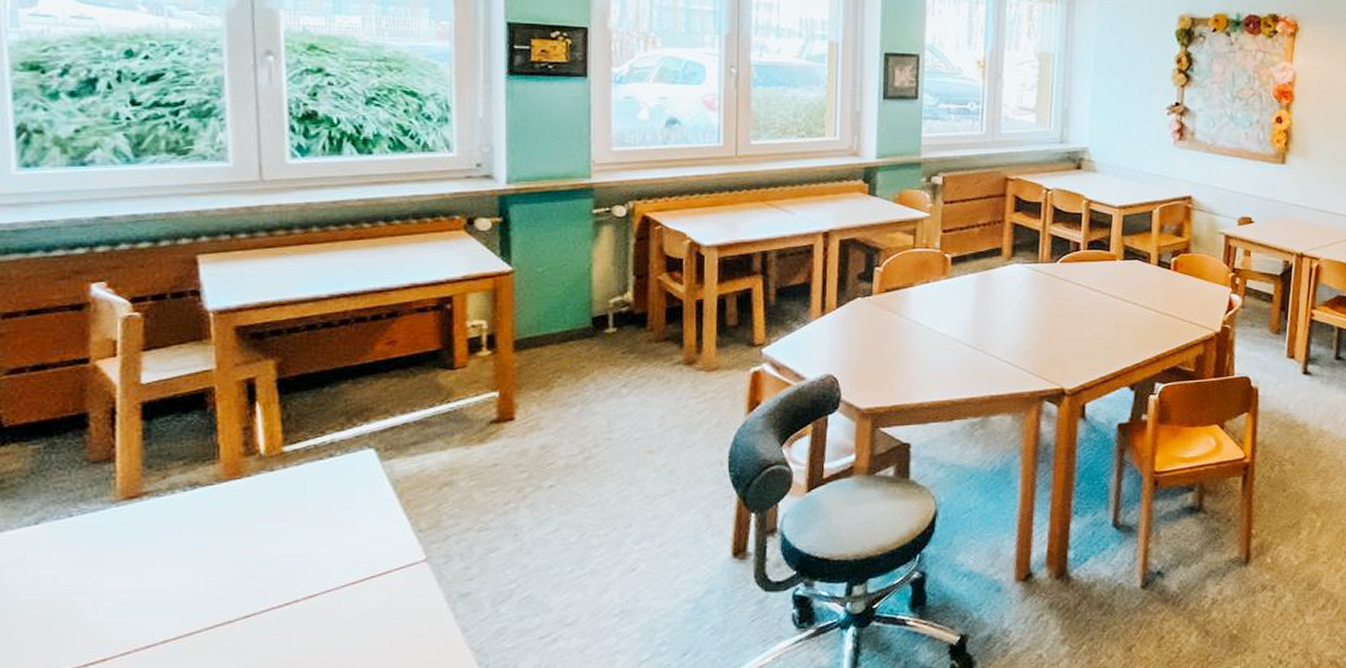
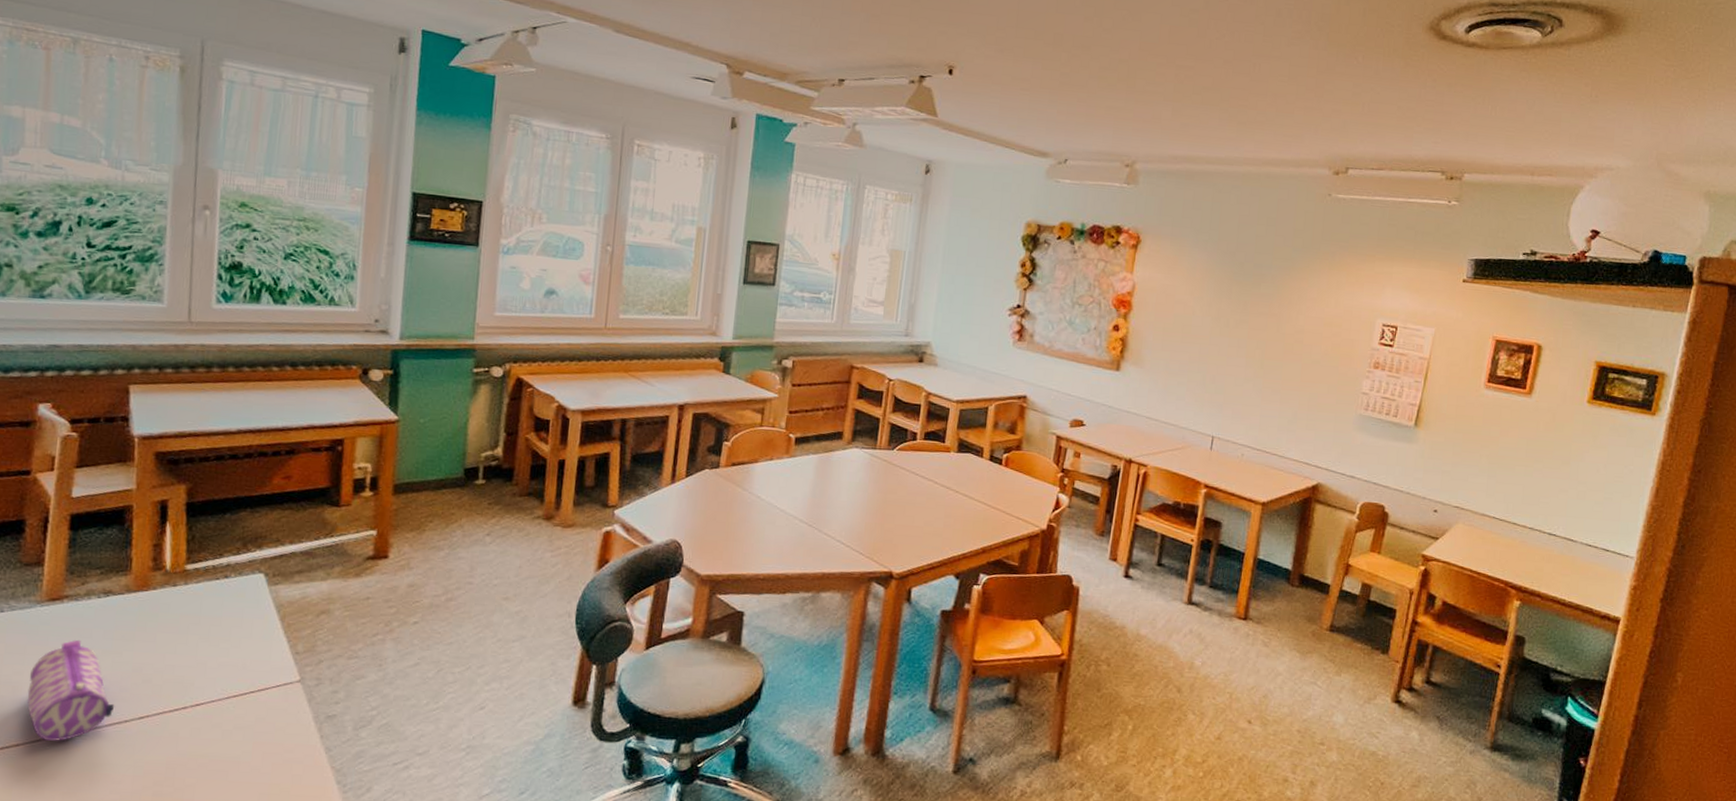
pencil case: none [110,538,215,652] -> present [27,639,115,741]

